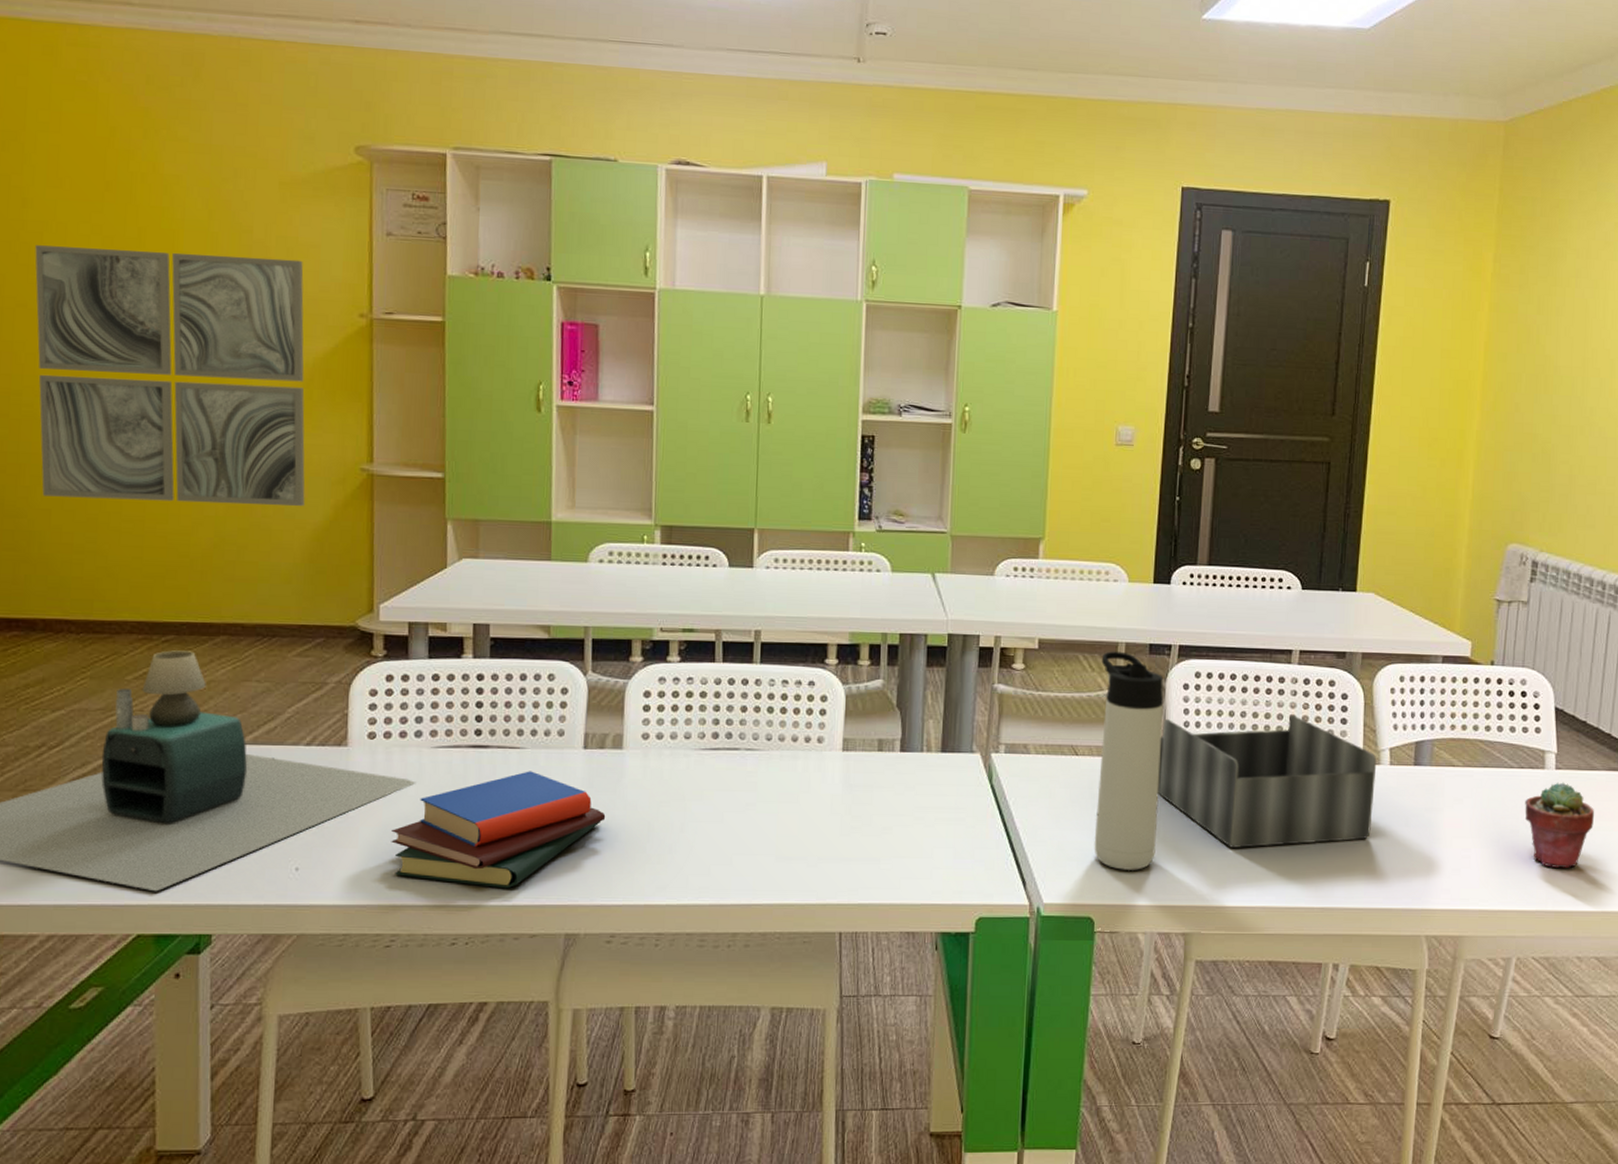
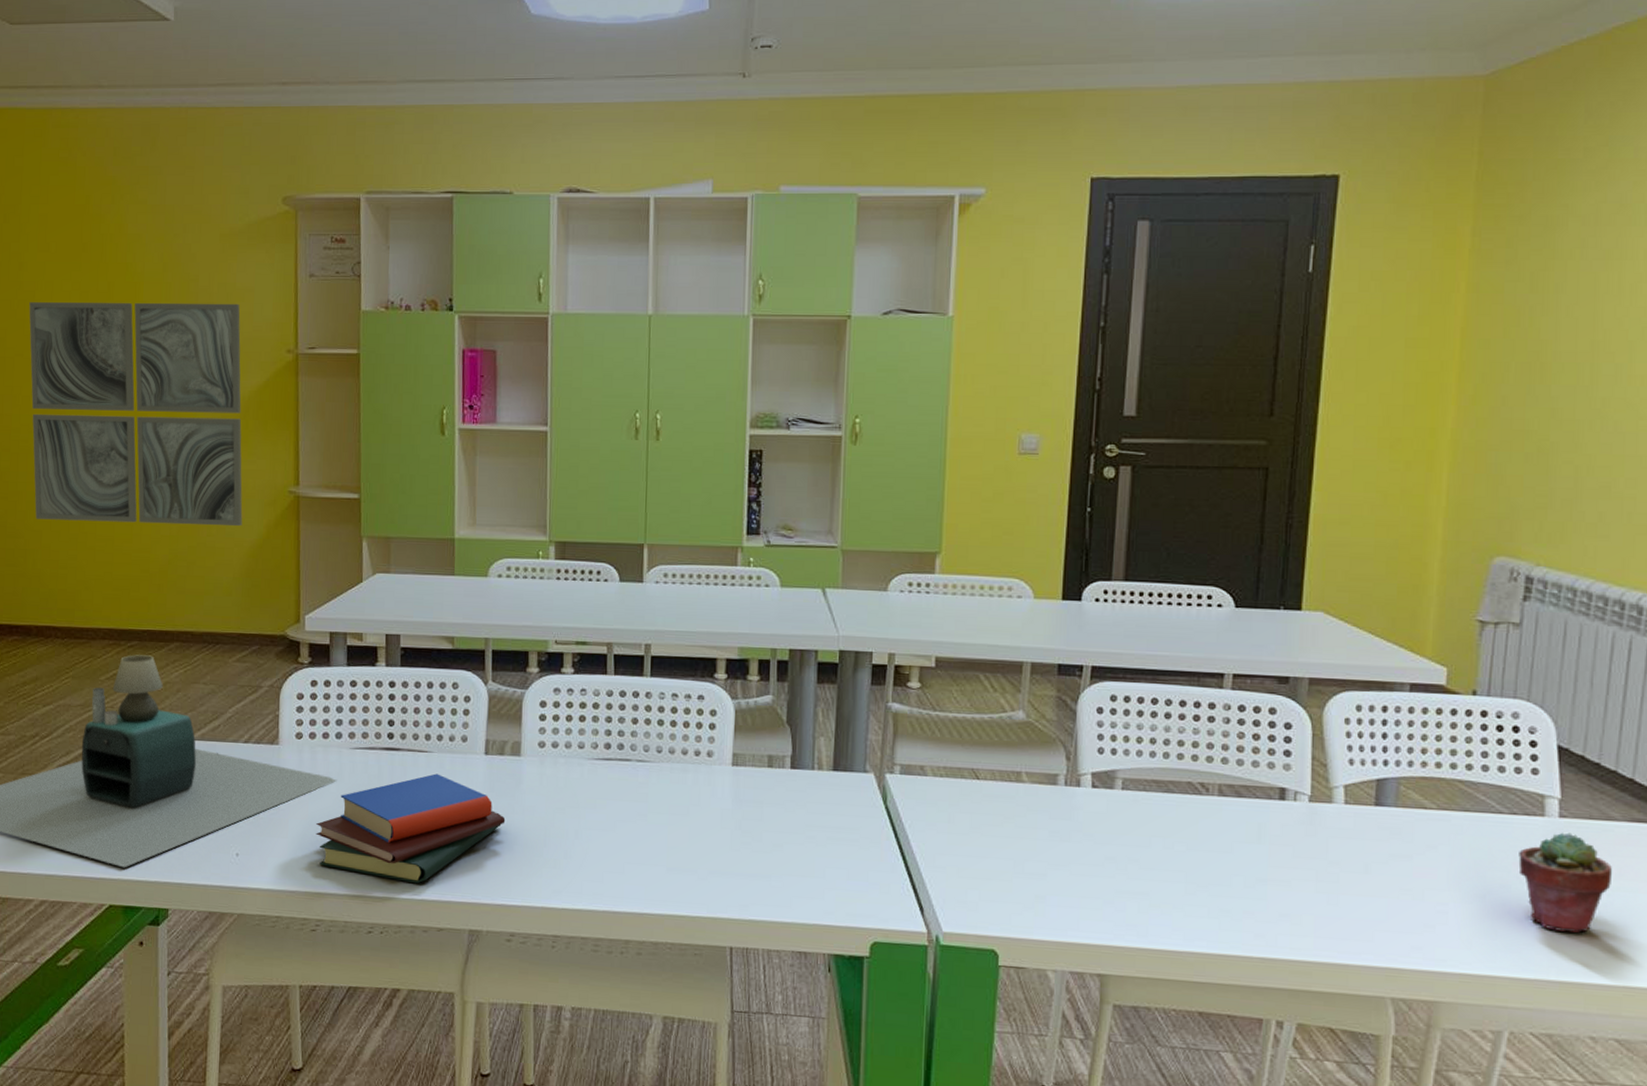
thermos bottle: present [1094,651,1164,870] -> none [997,671,1075,904]
desk organizer: present [1158,714,1377,848] -> none [1069,744,1329,887]

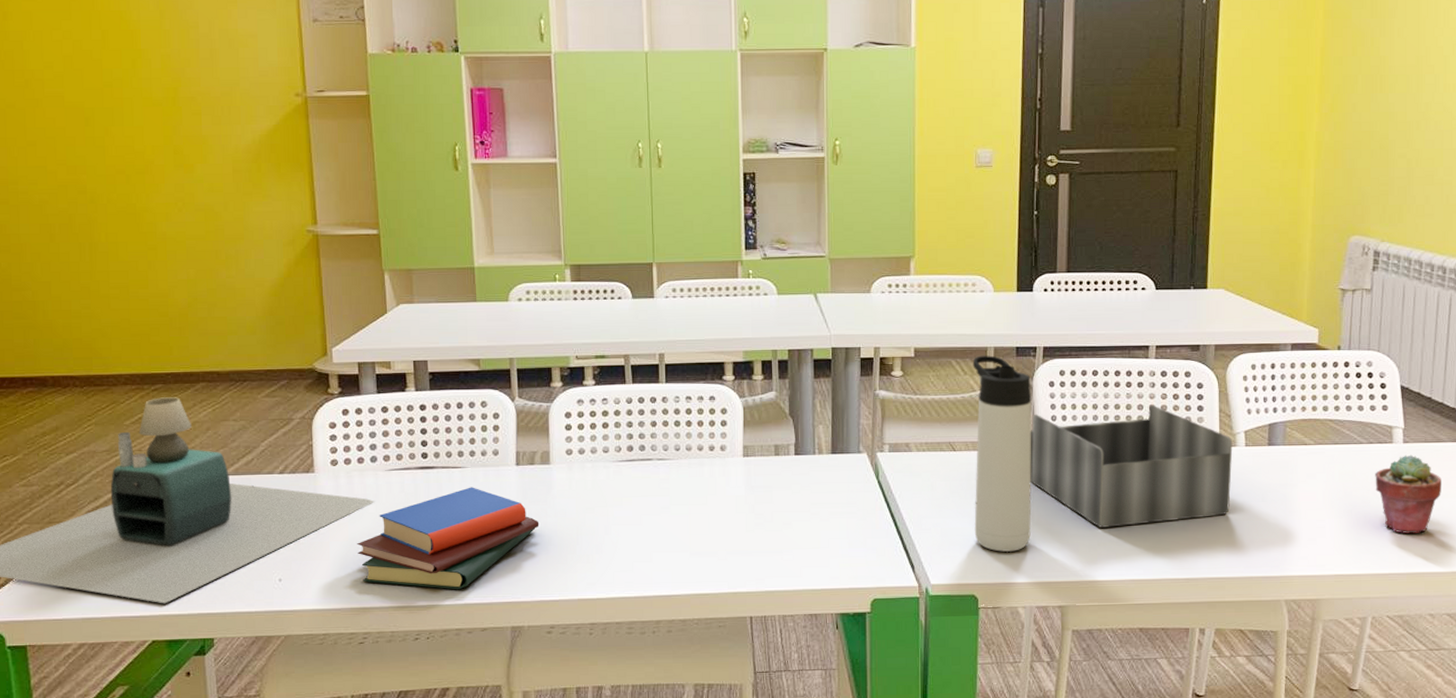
wall art: present [29,302,243,527] -> none [17,49,262,270]
thermos bottle: none [997,671,1075,904] -> present [972,355,1032,552]
desk organizer: none [1069,744,1329,887] -> present [1030,404,1233,528]

